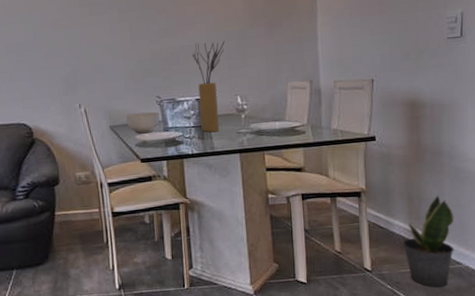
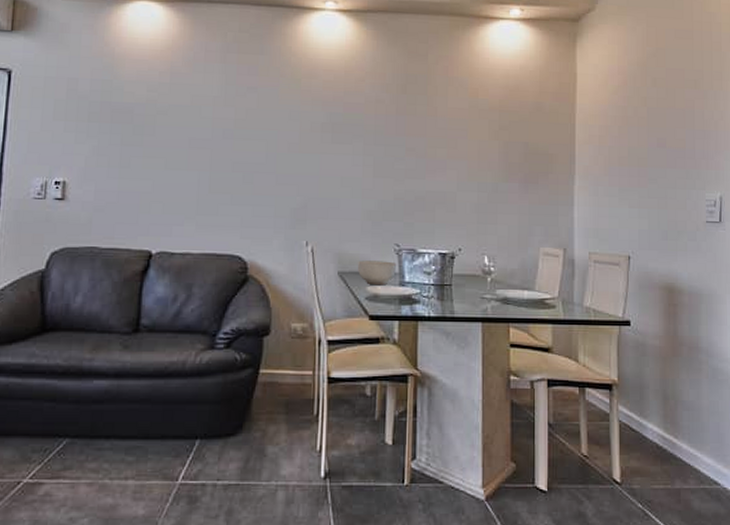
vase: present [192,40,225,133] -> none [439,190,476,294]
potted plant: present [403,195,454,288] -> none [656,398,712,512]

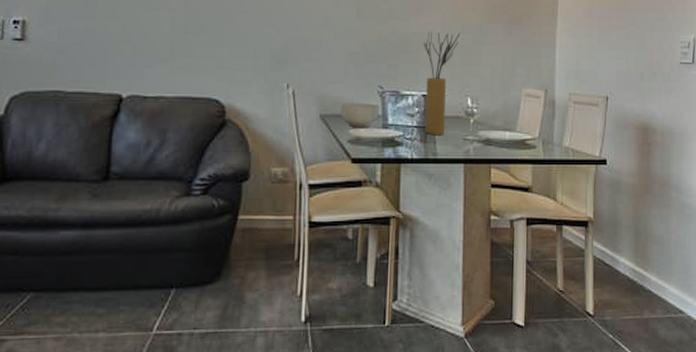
vase: none [439,190,476,294] -> present [424,31,460,136]

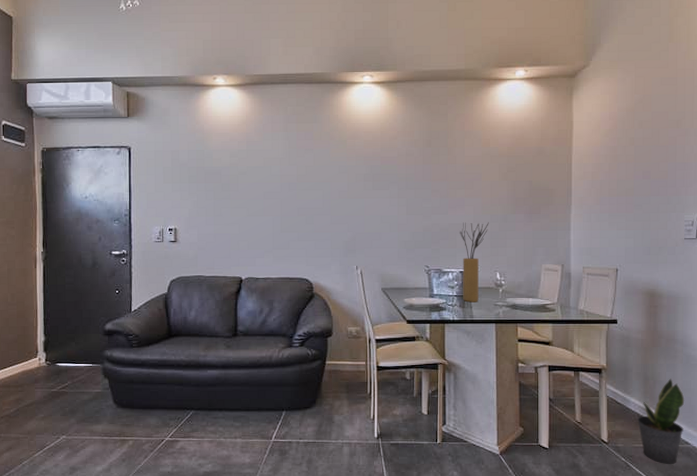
bowl: present [339,103,380,128] -> none [396,279,427,298]
potted plant: none [627,232,679,339] -> present [637,378,685,464]

